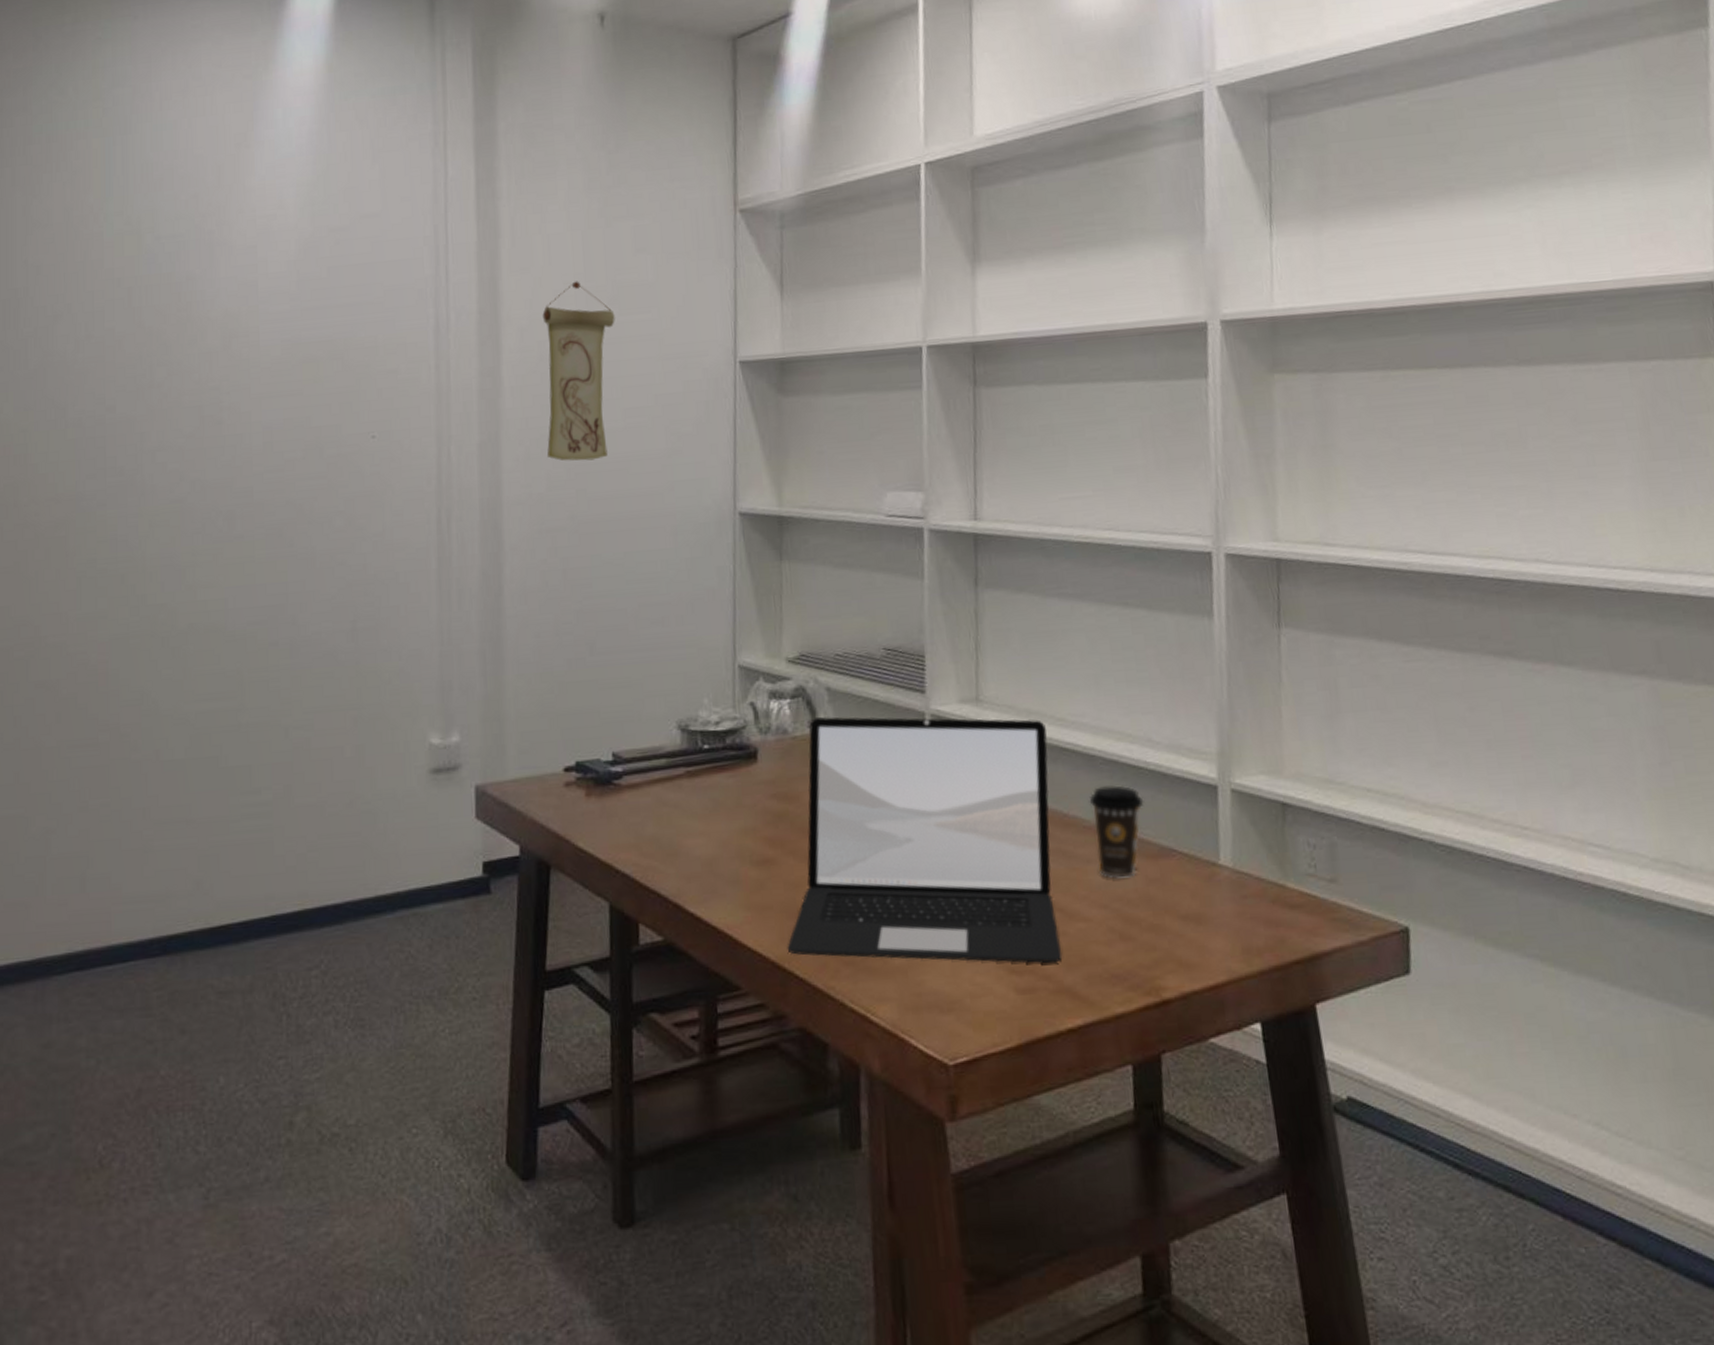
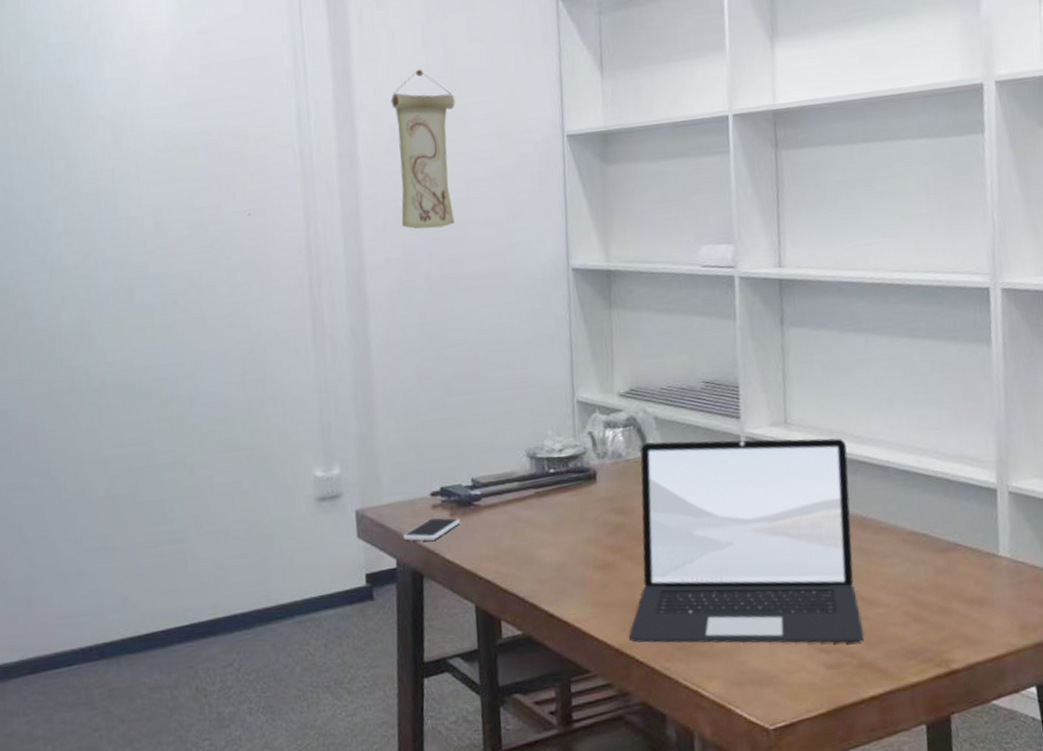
smartphone: none [529,797,598,825] -> present [403,517,461,541]
coffee cup: present [1089,785,1144,879] -> none [885,491,933,571]

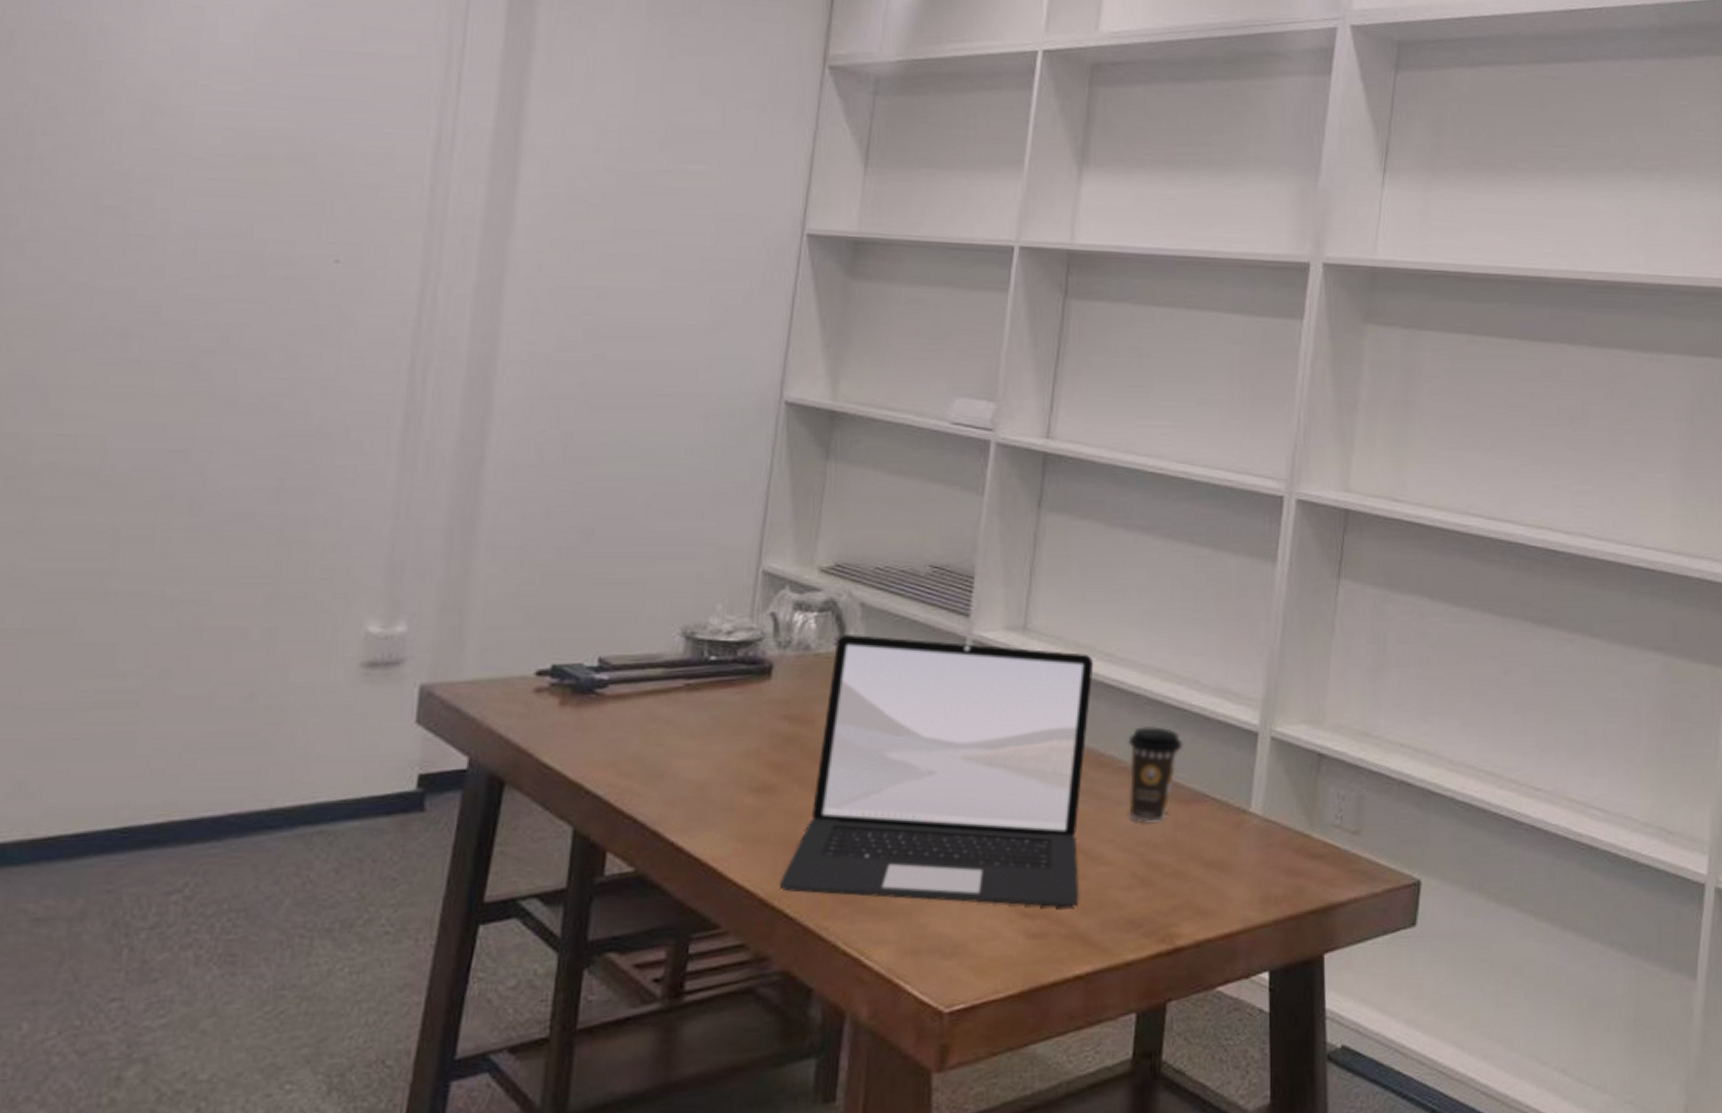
wall scroll: present [391,69,456,230] -> none [560,115,666,323]
smartphone: present [403,517,461,541] -> none [485,705,573,736]
coffee cup: none [885,491,933,571] -> present [1128,726,1183,822]

